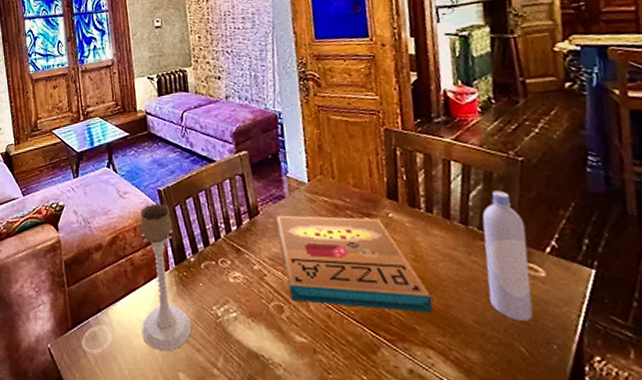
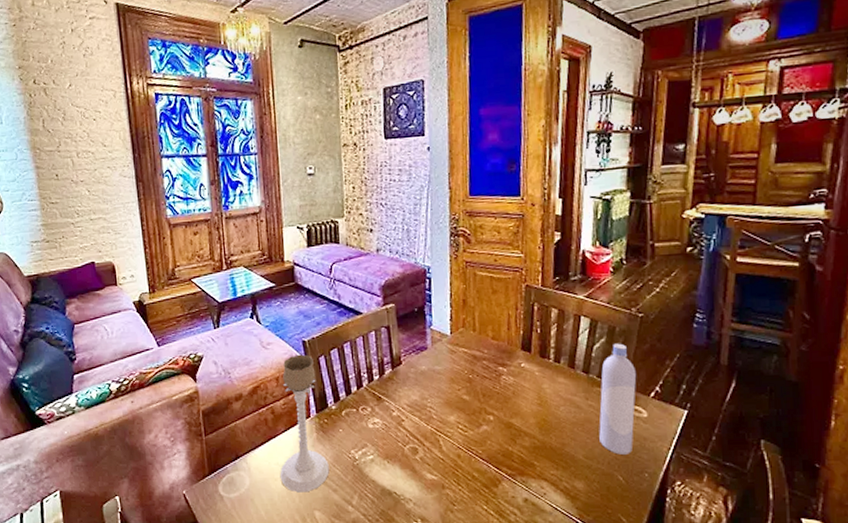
pizza box: present [276,215,433,314] -> none [418,365,551,451]

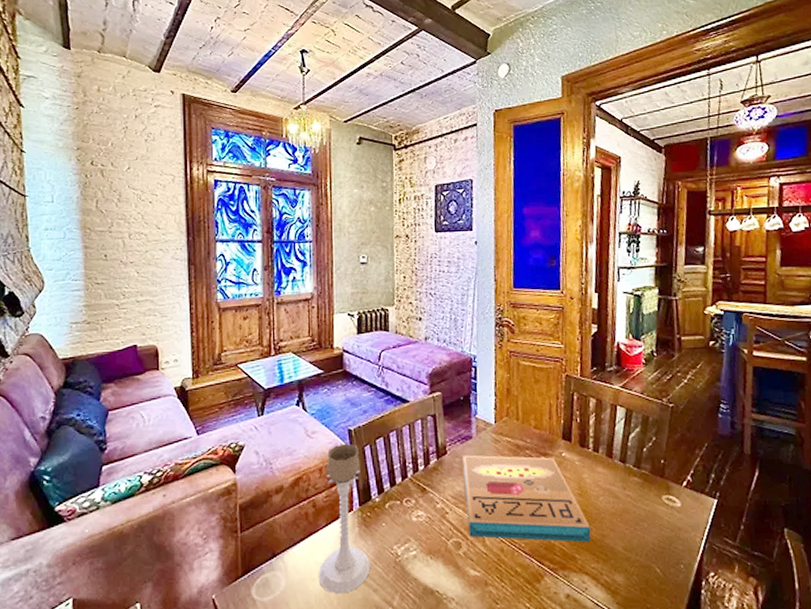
pizza box: none [418,365,551,451] -> present [463,455,591,543]
bottle: present [599,343,637,455] -> none [636,432,670,546]

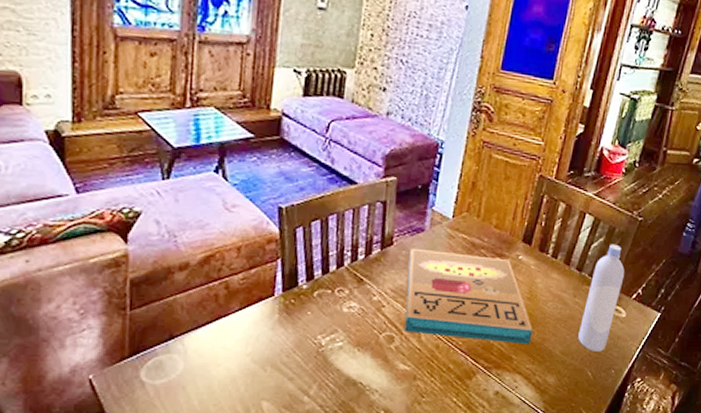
candle holder: present [318,443,370,594] -> none [224,222,289,381]
bottle: none [636,432,670,546] -> present [578,244,625,352]

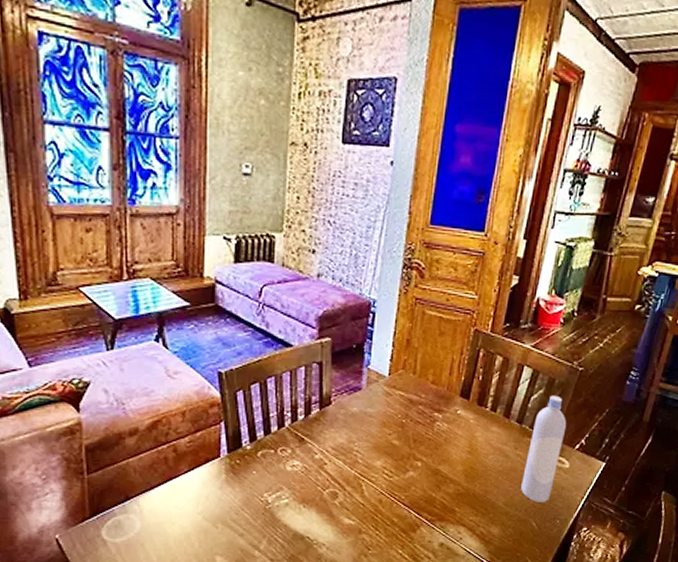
pizza box: present [404,248,533,345] -> none [347,407,475,498]

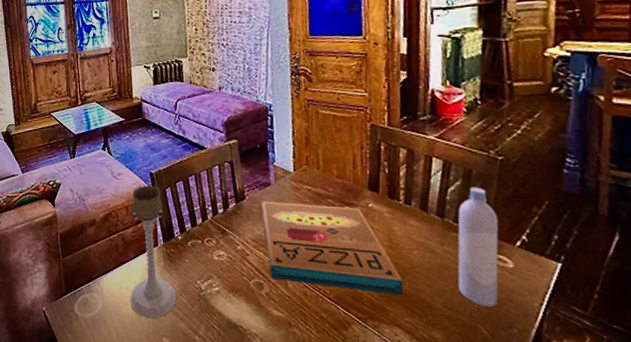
candle holder: none [178,387,237,537] -> present [130,185,177,319]
pizza box: none [347,407,475,498] -> present [261,201,404,296]

